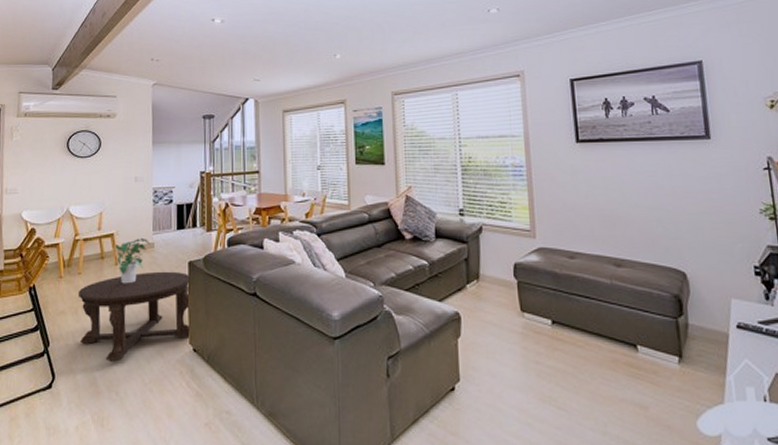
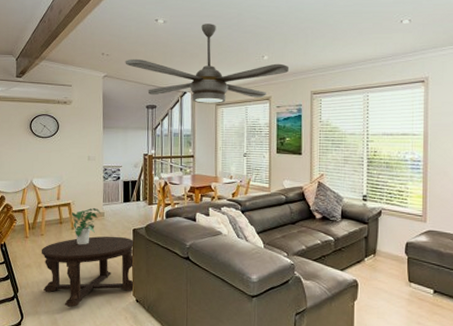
ceiling fan: none [177,21,366,111] -> present [125,24,290,104]

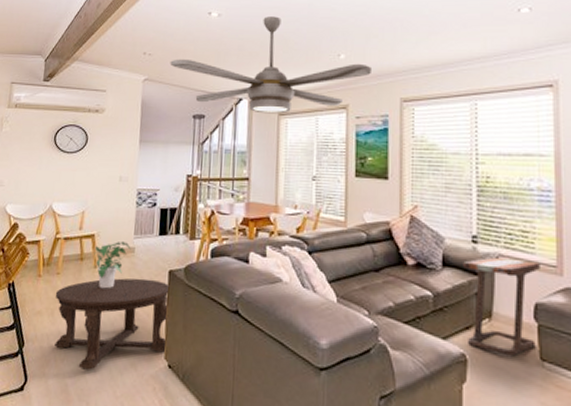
side table: none [356,210,411,280] -> present [463,256,540,357]

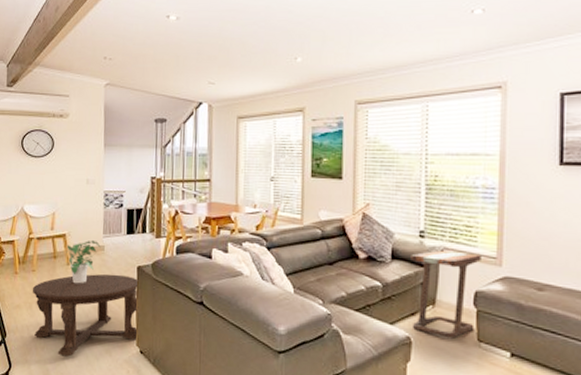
ceiling fan: present [170,16,373,114] -> none [130,19,329,117]

